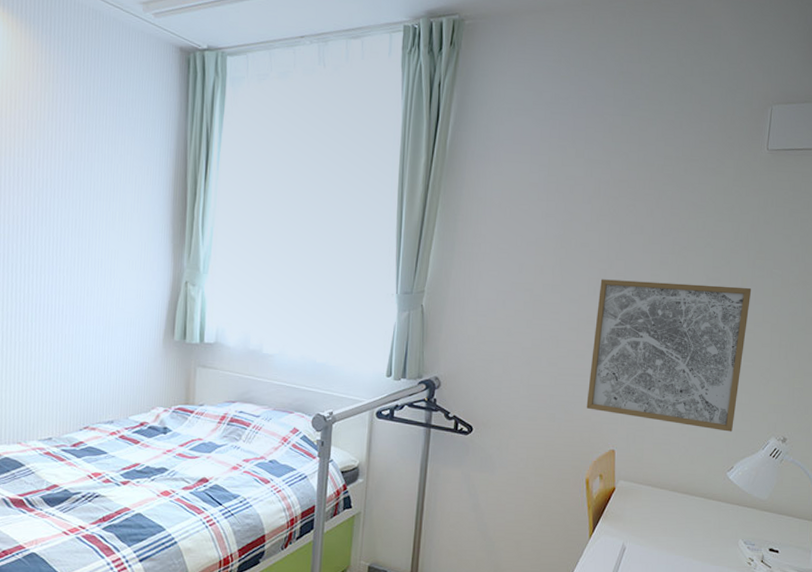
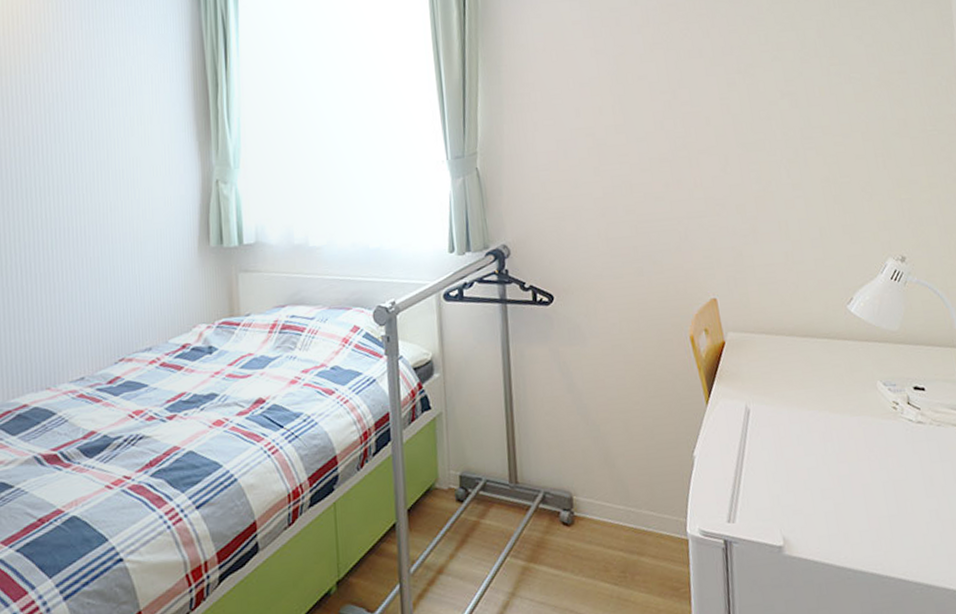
wall art: present [586,279,752,432] -> none [666,97,844,259]

